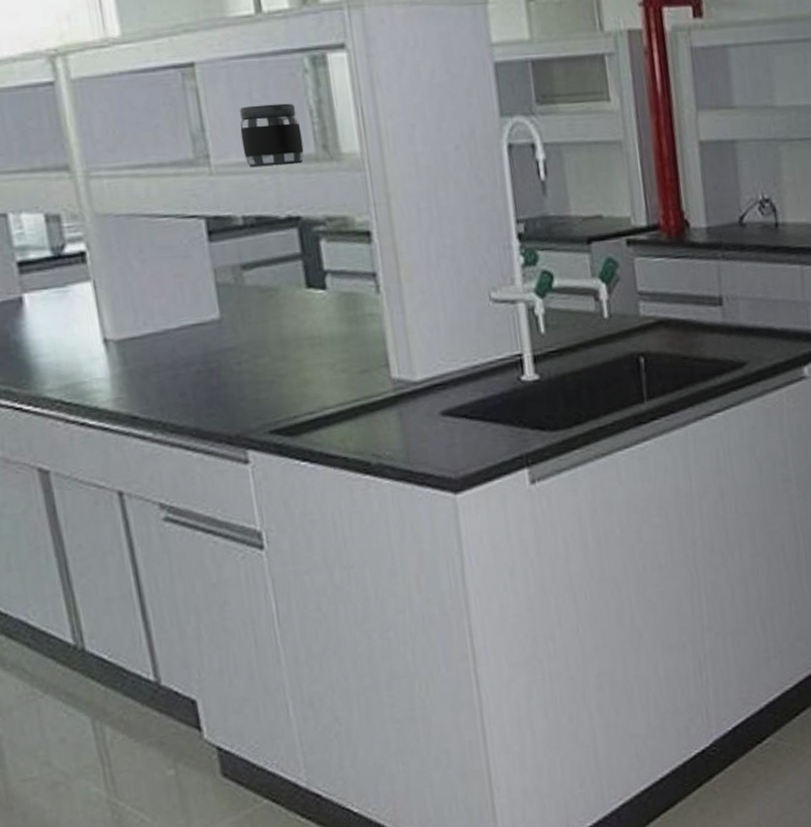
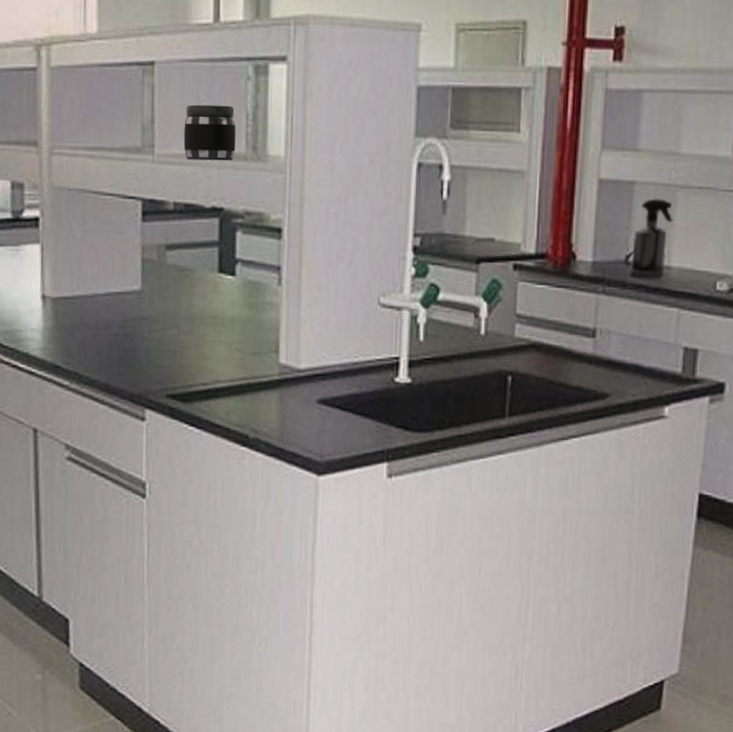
spray bottle: none [743,154,780,240] -> present [630,198,673,279]

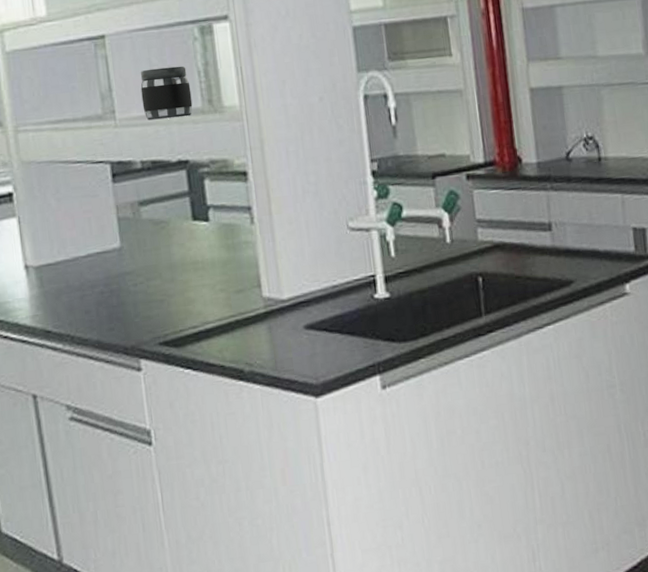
spray bottle: present [630,198,673,279] -> none [569,98,603,172]

